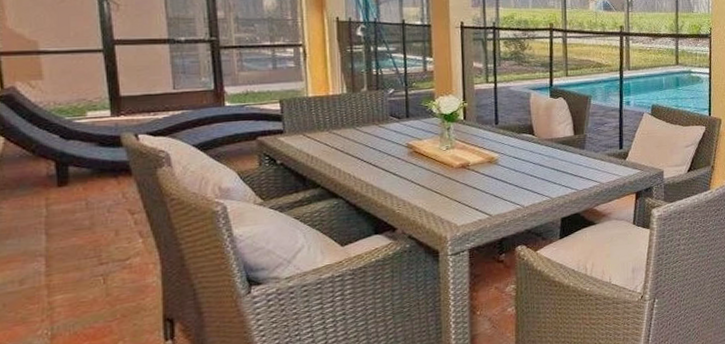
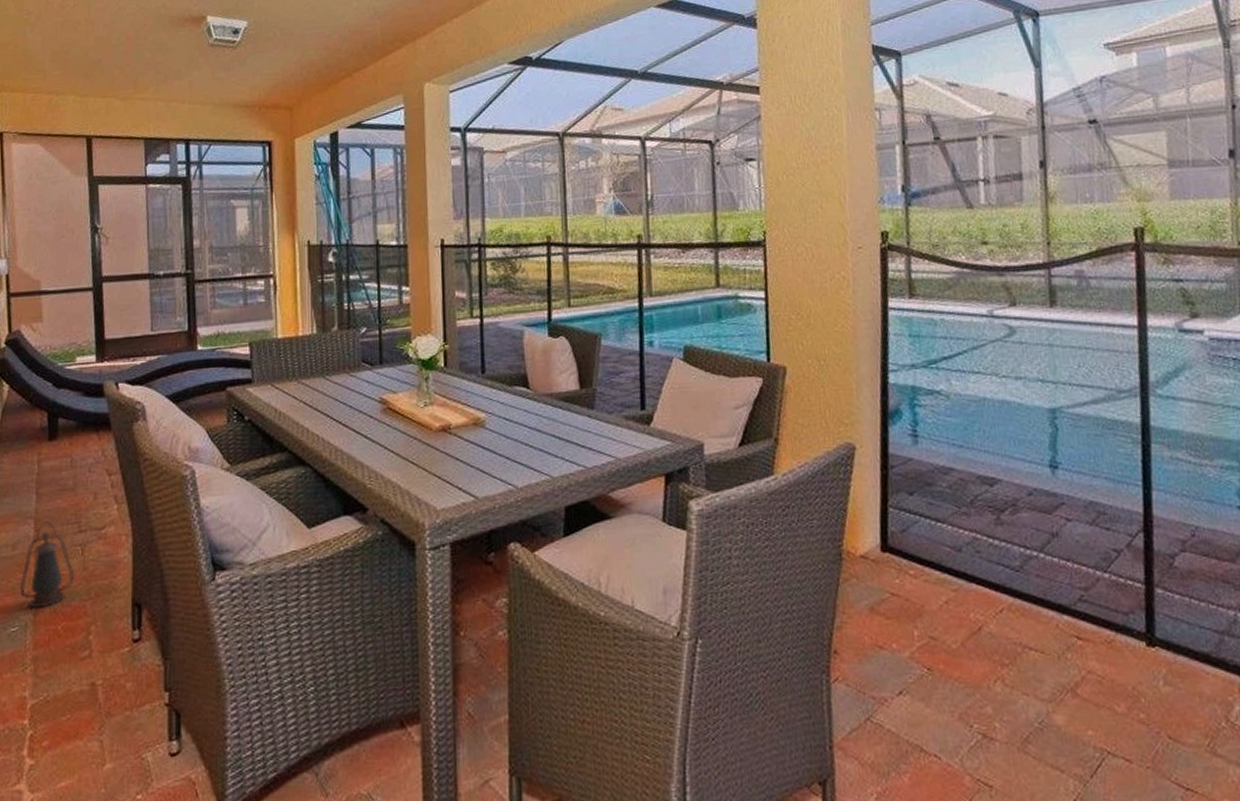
lantern: none [31,256,97,334] -> present [19,520,75,609]

